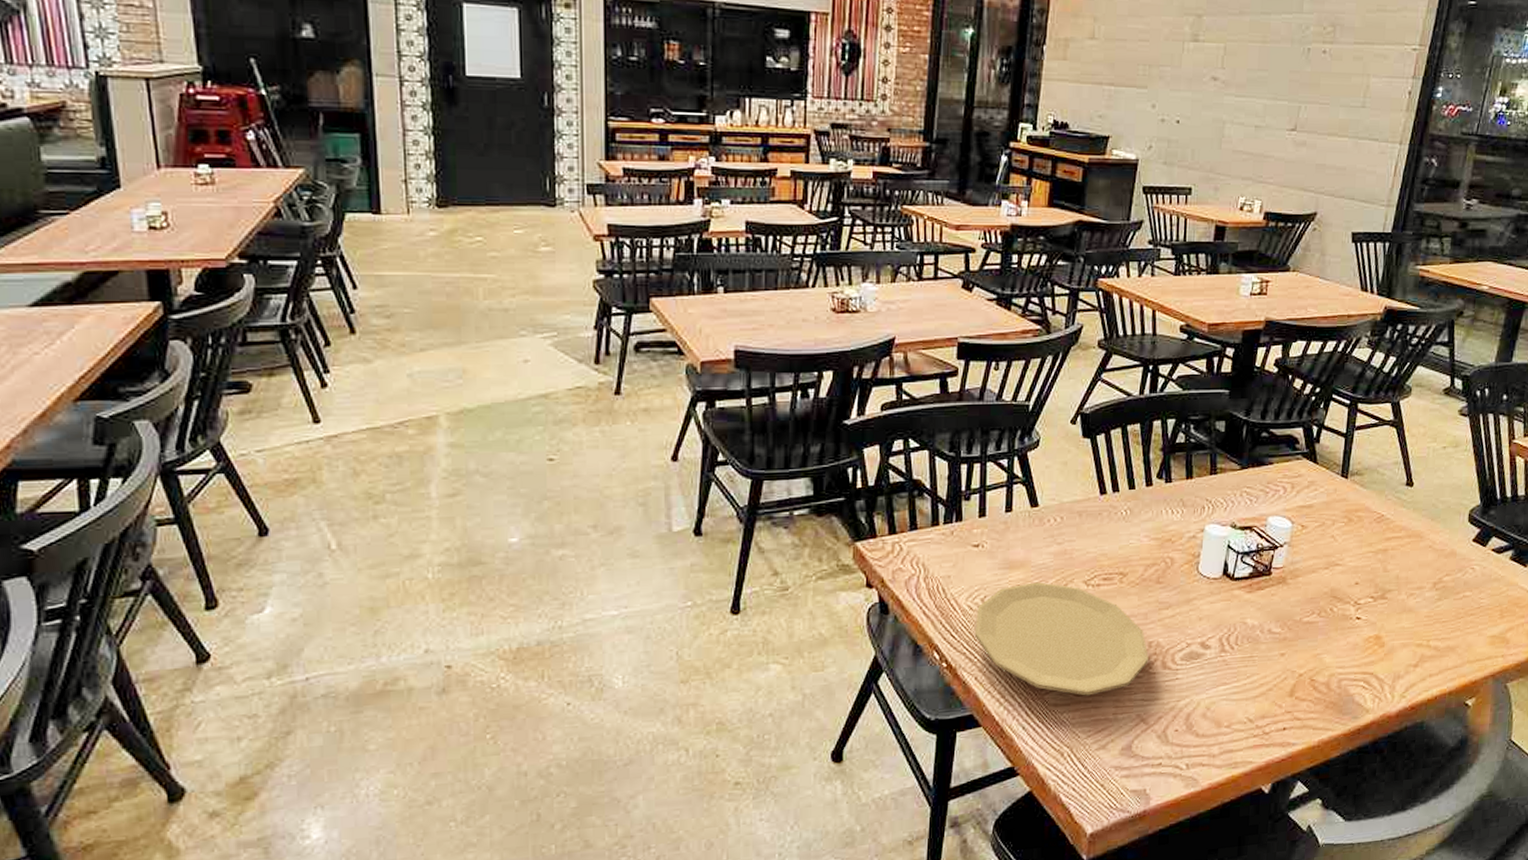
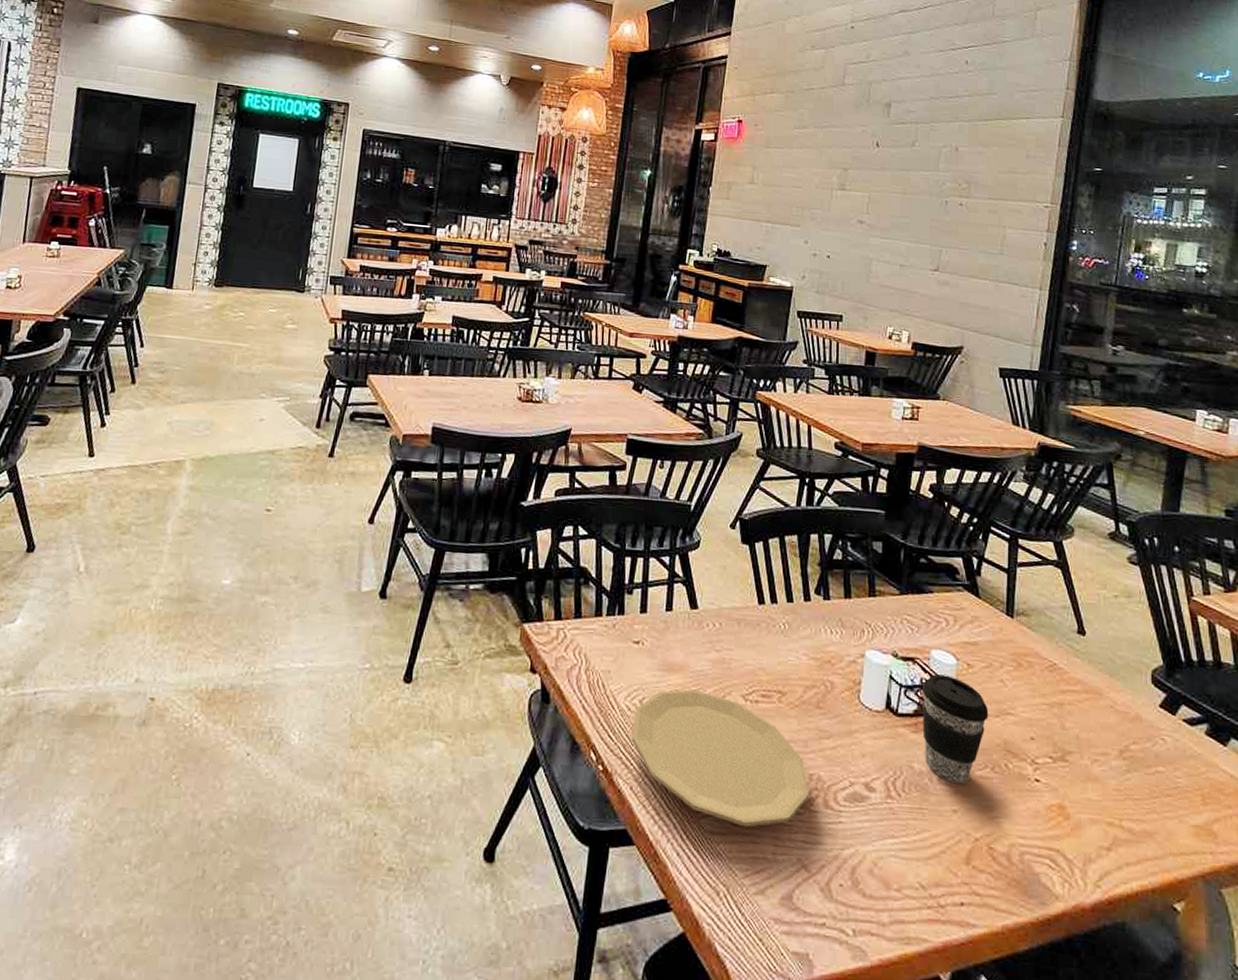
coffee cup: none [1256,538,1319,632] -> present [921,674,989,785]

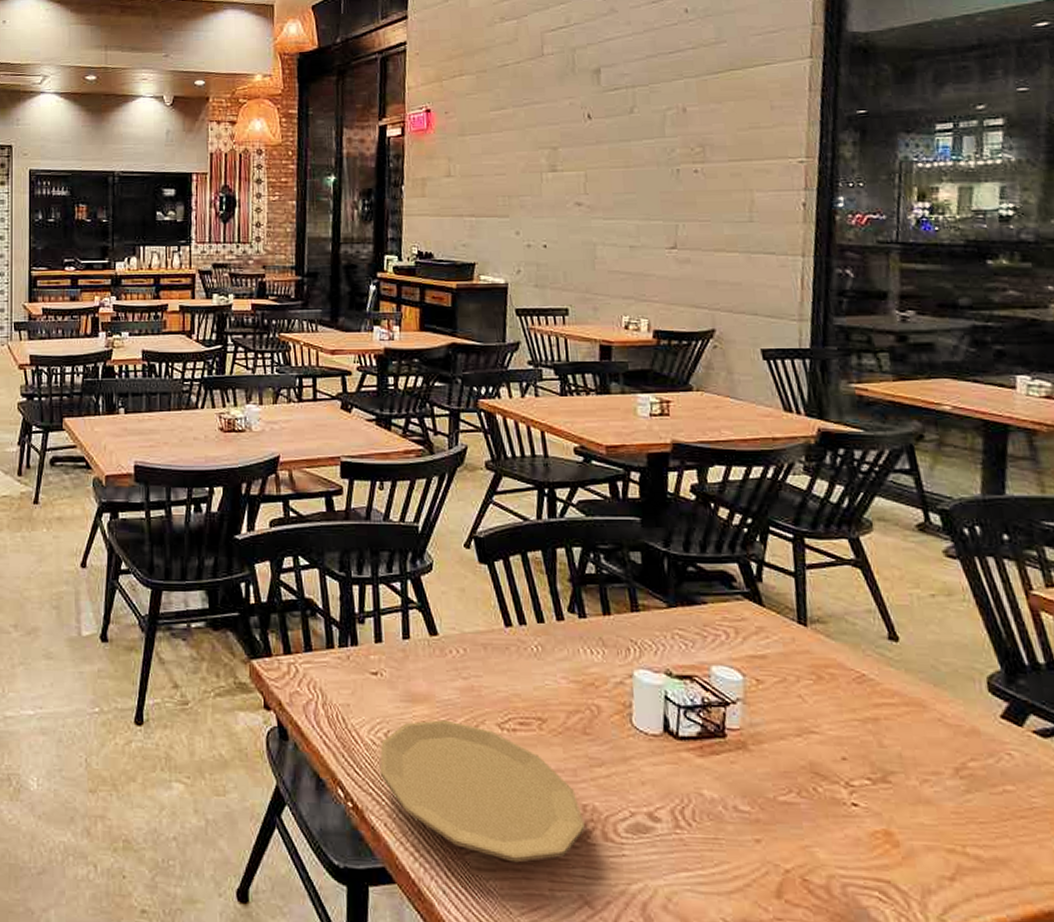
coffee cup: present [921,674,989,785] -> none [703,692,788,812]

